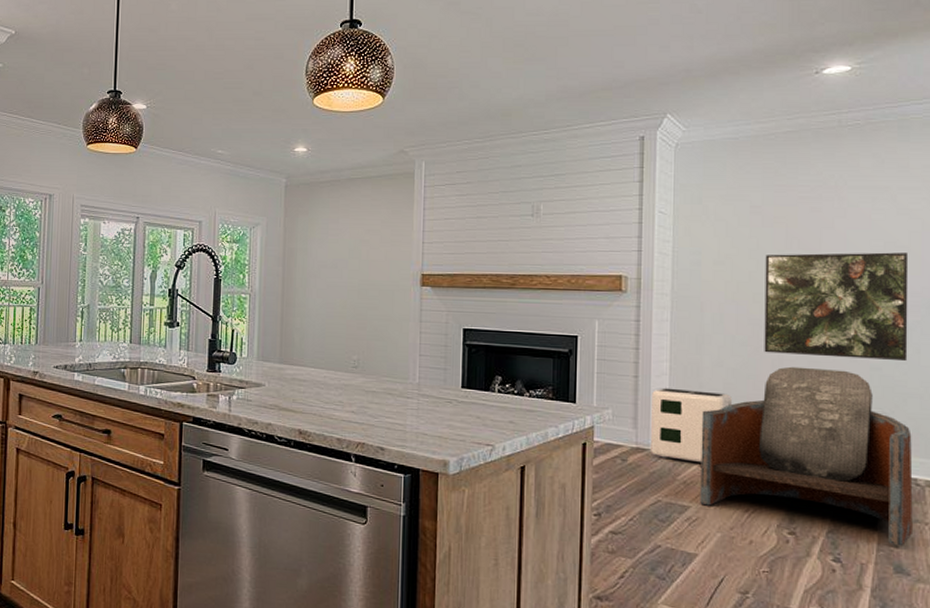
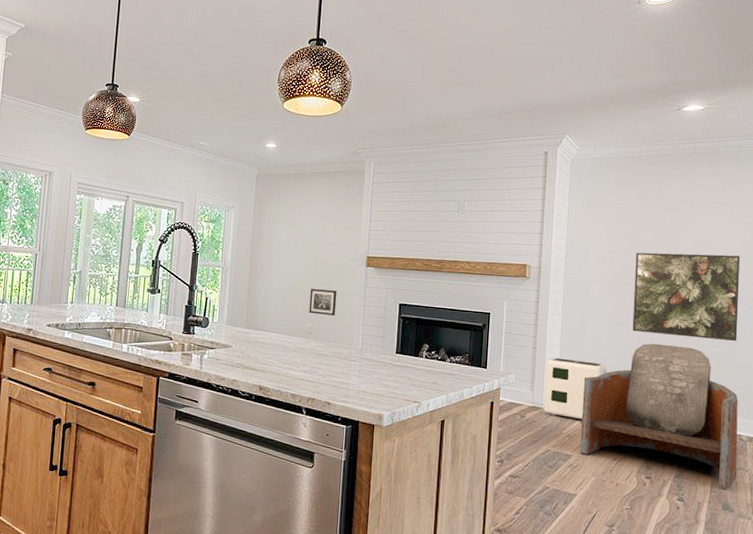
wall art: none [353,315,387,345] -> present [309,289,337,316]

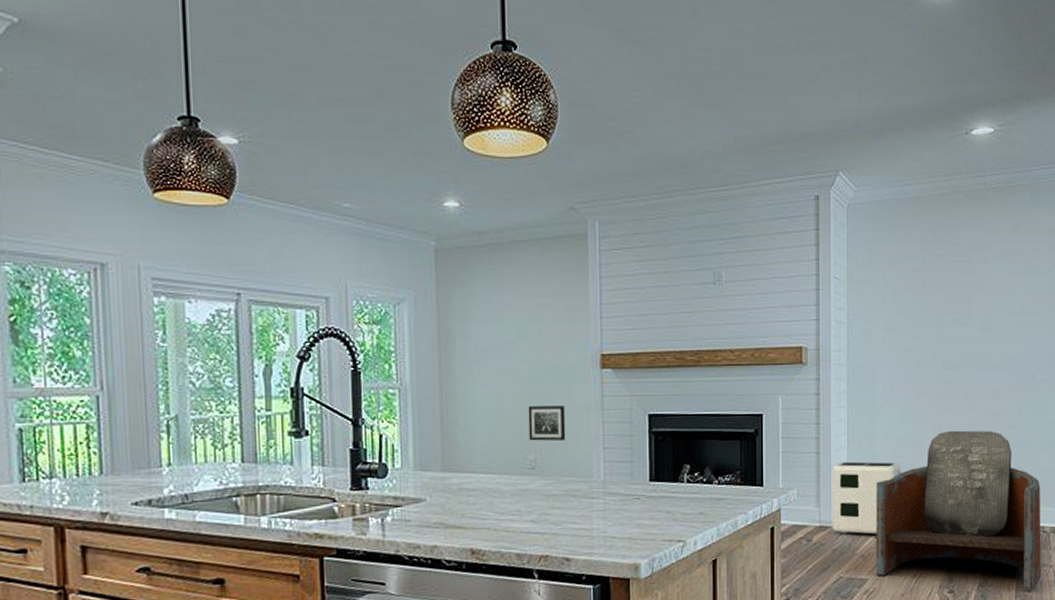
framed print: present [632,252,741,342] -> none [927,314,1038,419]

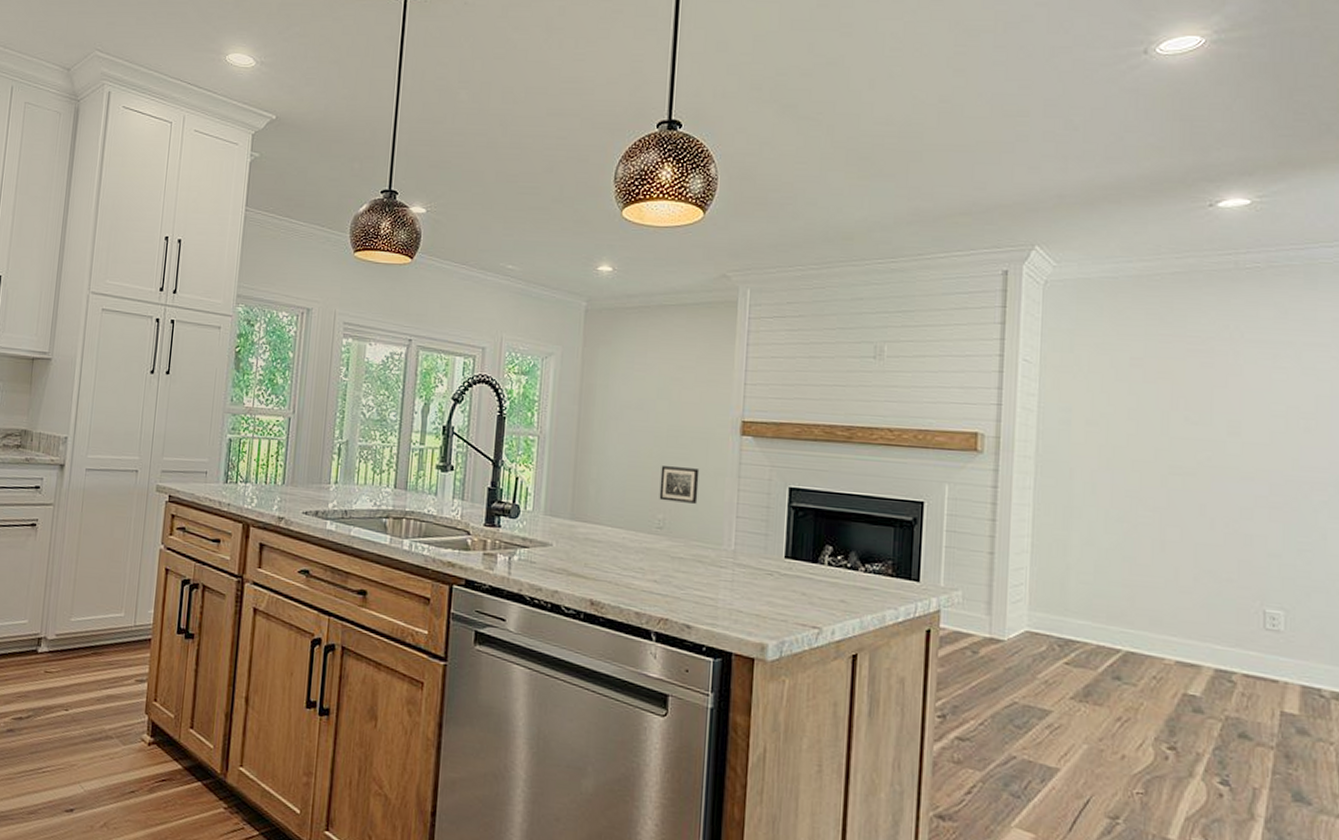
air purifier: present [832,461,901,535] -> none [1007,568,1104,660]
armchair: present [876,430,1041,591] -> none [1064,549,1316,770]

